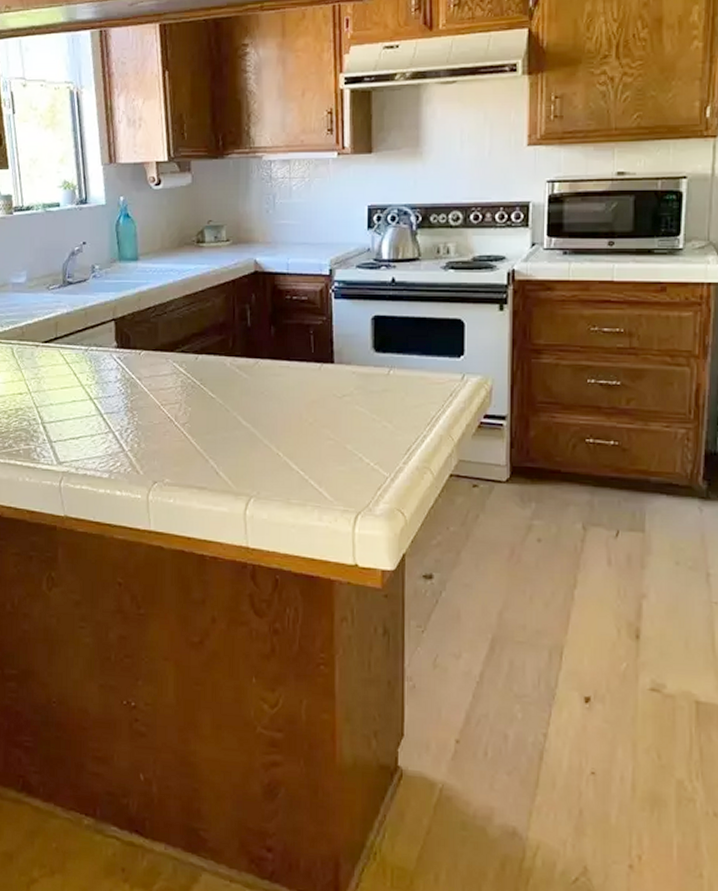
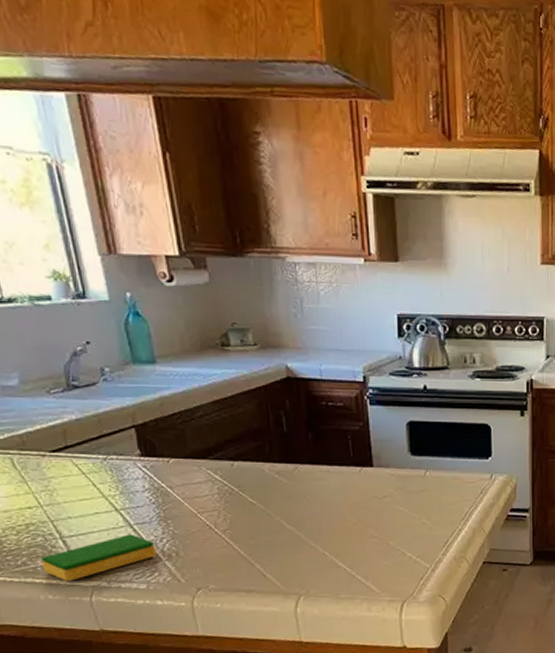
dish sponge: none [24,423,121,465] -> present [40,534,157,581]

